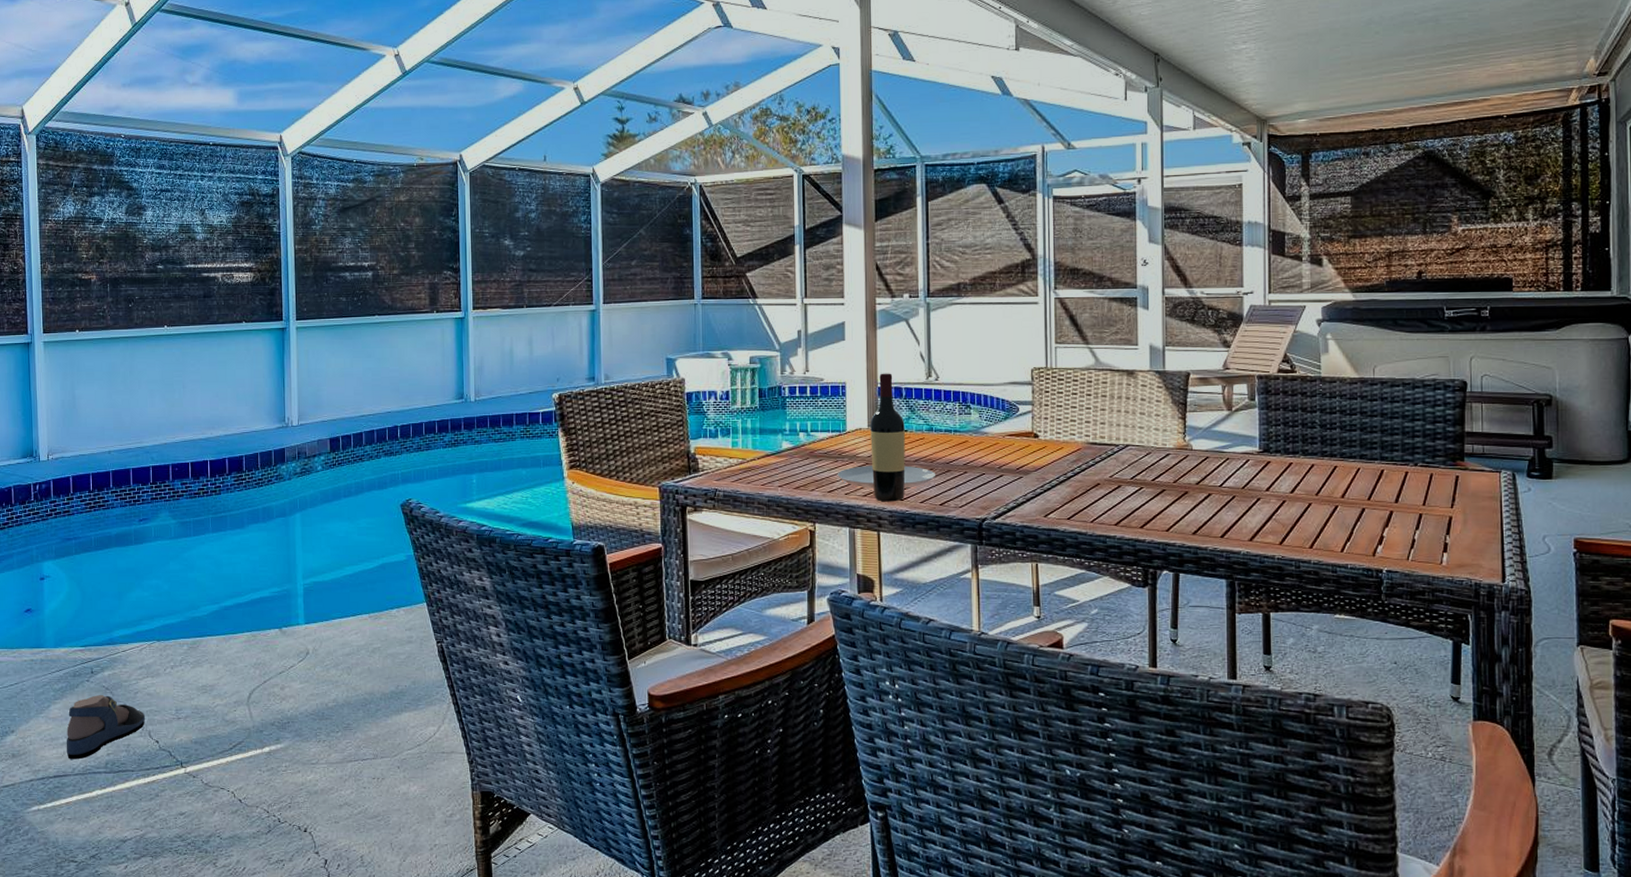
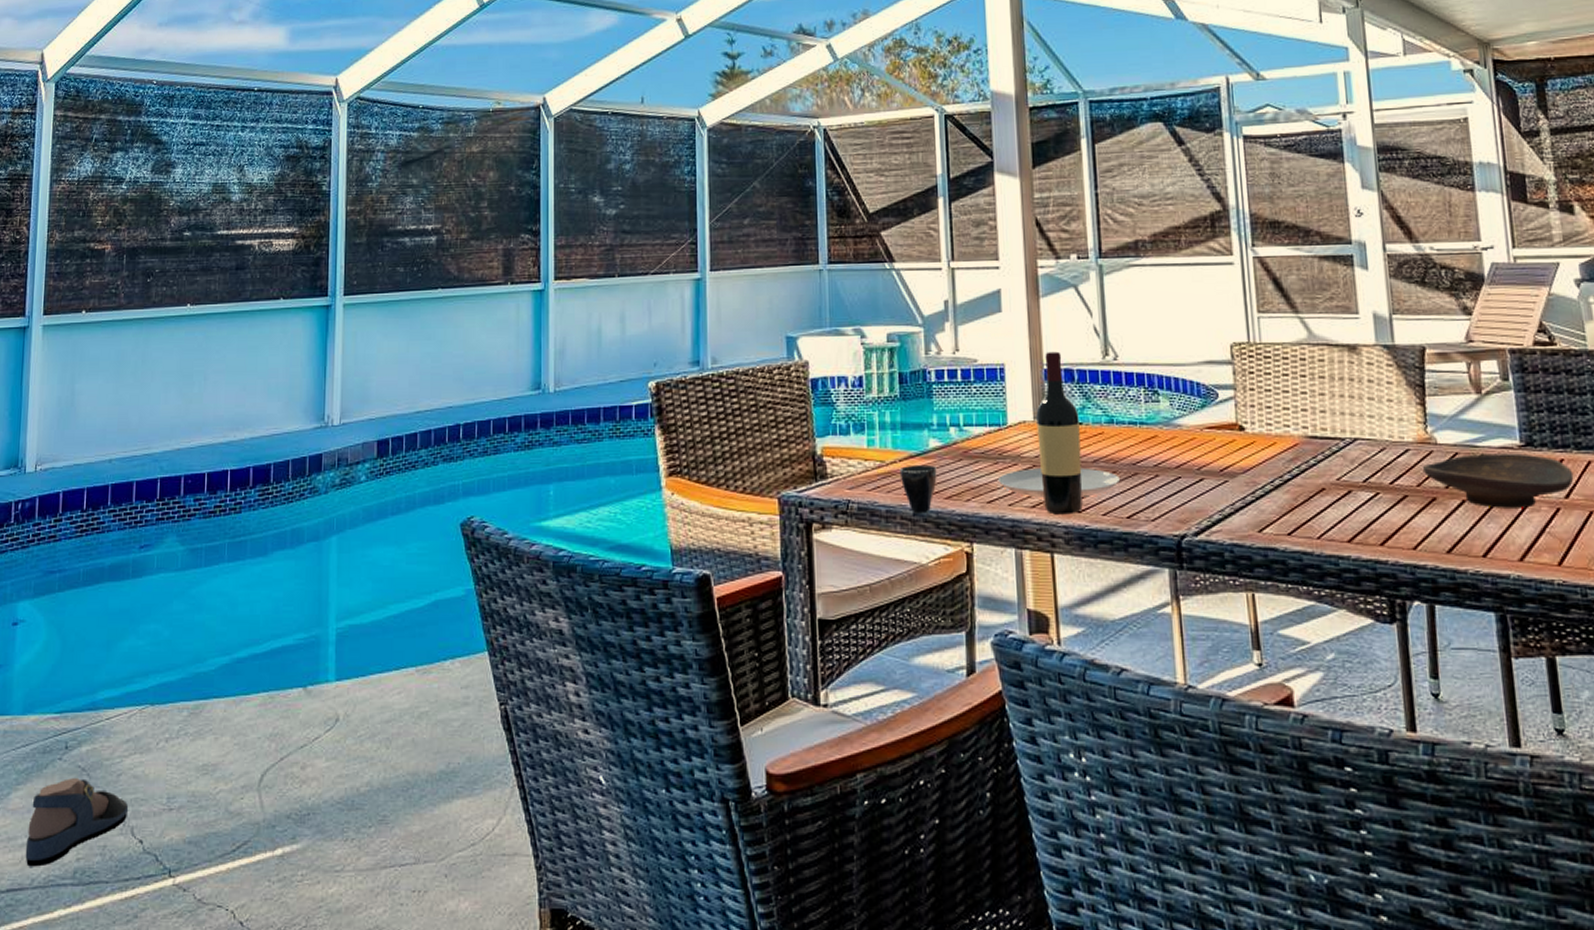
cup: none [758,462,788,499] -> present [899,464,937,512]
decorative bowl: none [1179,458,1299,500] -> present [1422,453,1574,508]

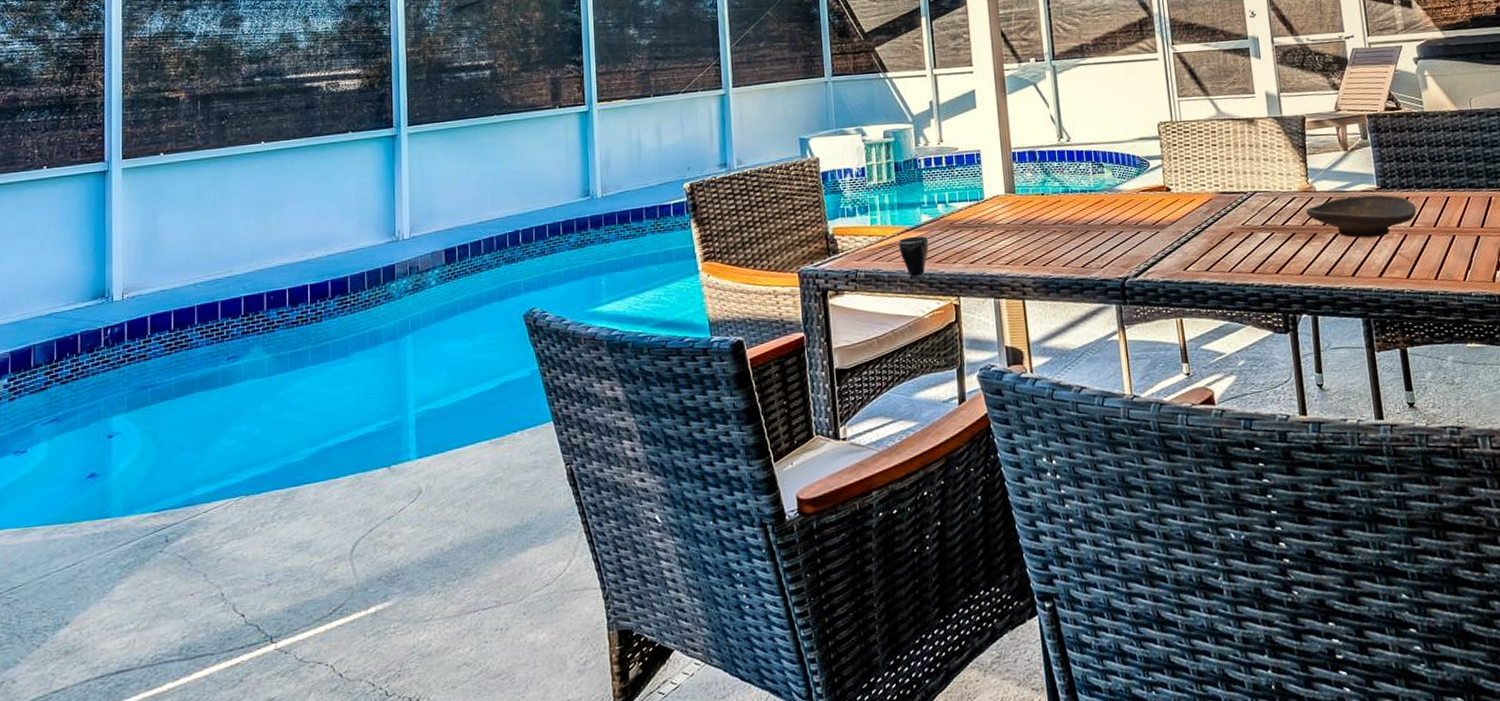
sandal: present [25,778,129,867] -> none [132,566,230,649]
plate: present [997,467,1120,498] -> none [978,229,1075,257]
wine bottle: present [1036,351,1083,515] -> none [1007,137,1047,269]

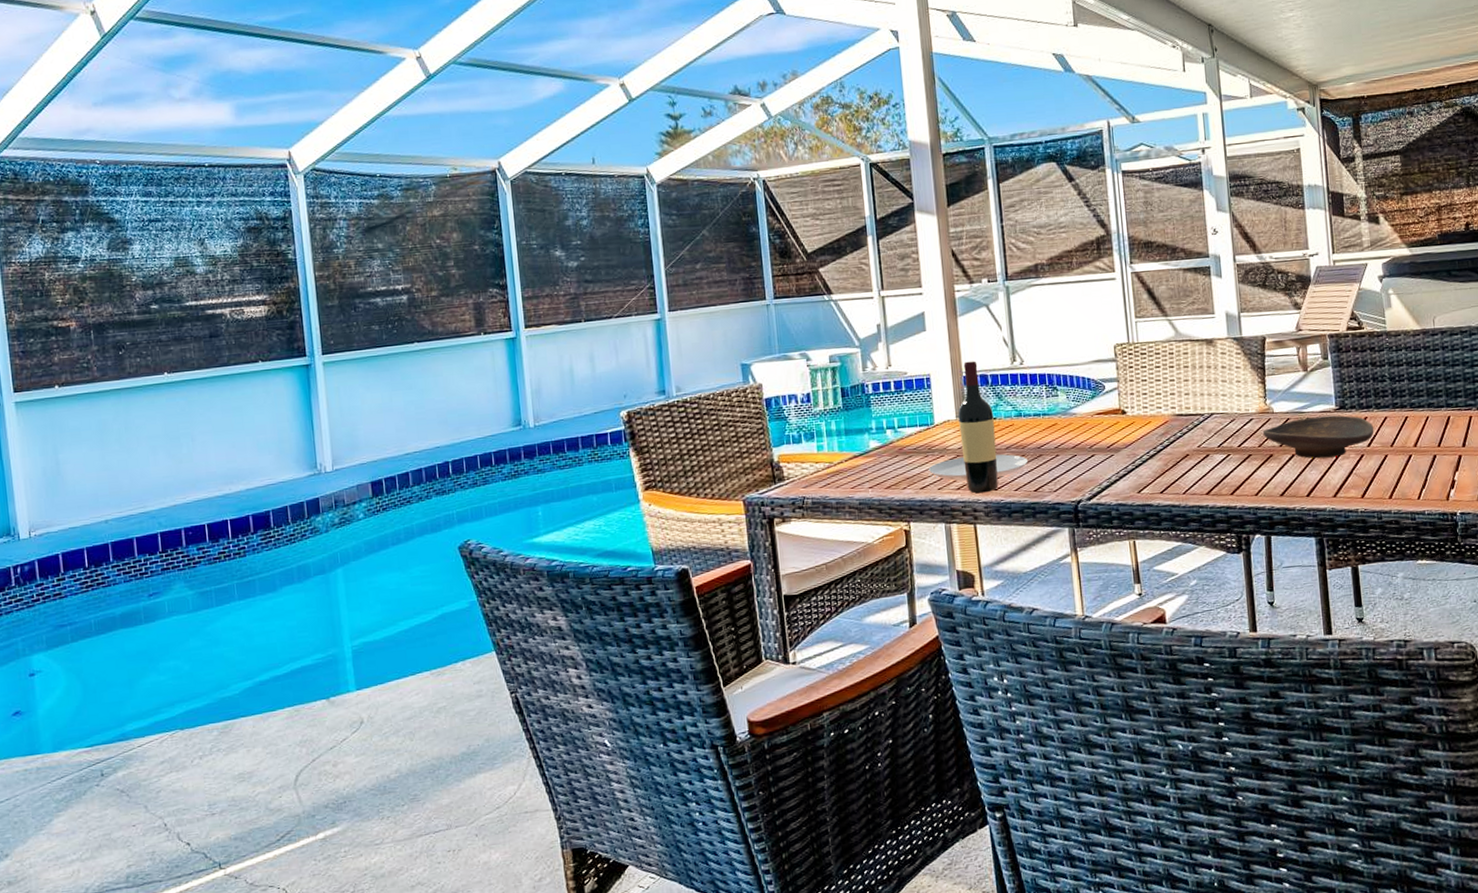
cup: present [898,236,929,276] -> none [846,462,878,502]
plate: none [978,229,1075,257] -> present [928,454,1028,482]
wine bottle: none [1007,137,1047,269] -> present [958,361,999,494]

